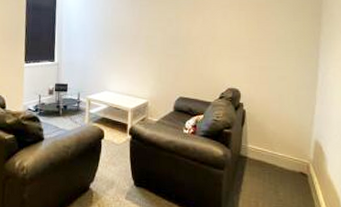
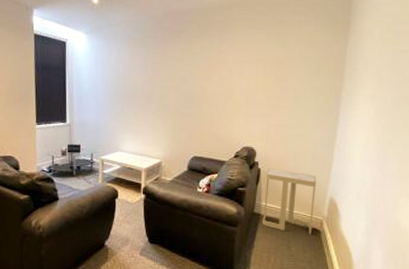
side table: none [248,110,301,178] -> present [262,169,316,234]

